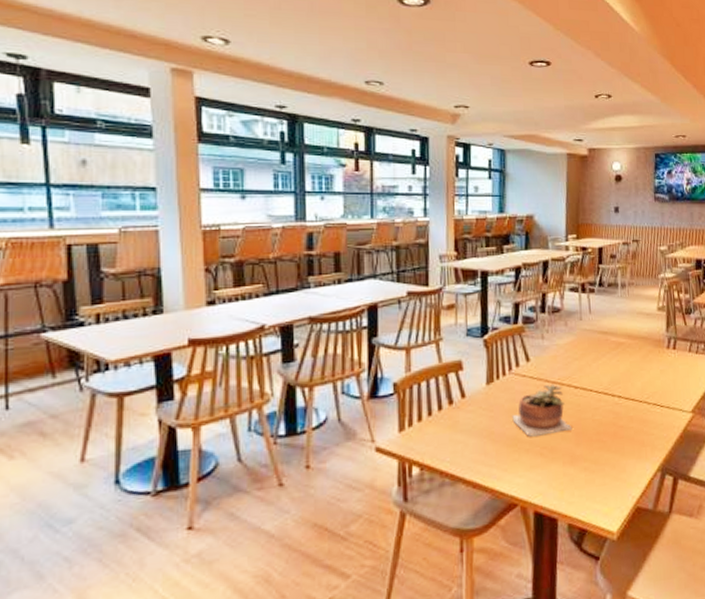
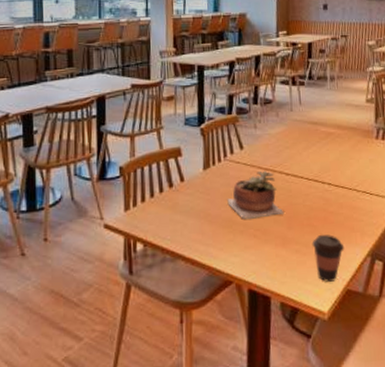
coffee cup: none [601,450,635,500] -> present [312,235,345,282]

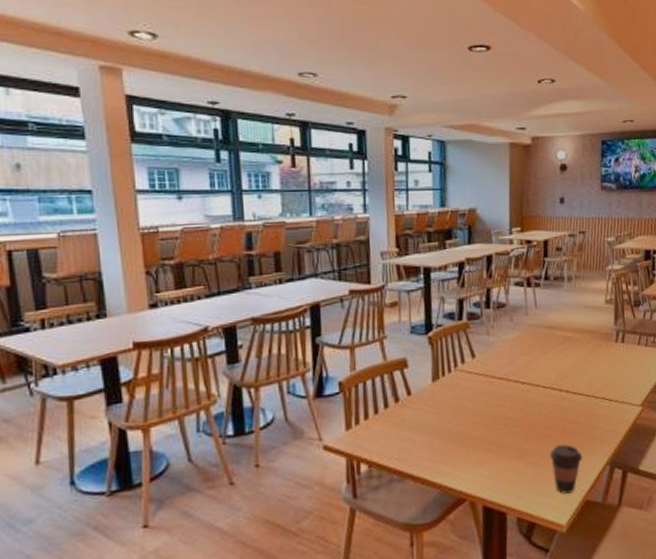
succulent plant: present [227,170,284,219] -> none [459,379,520,433]

